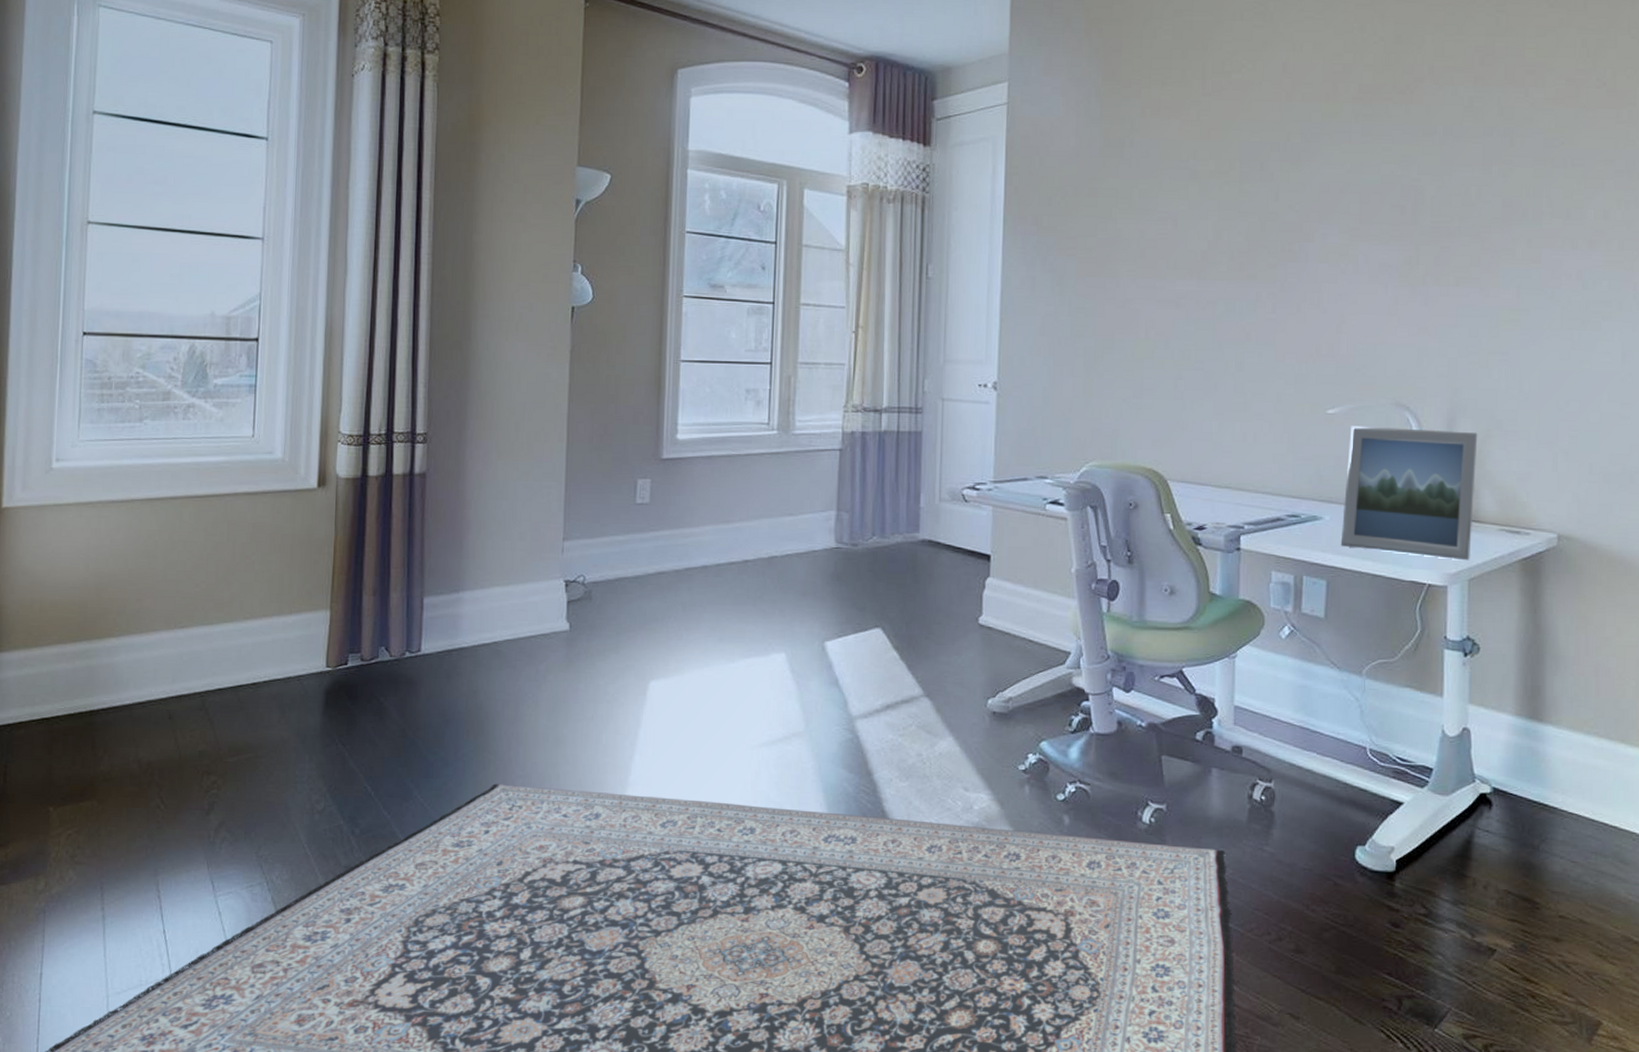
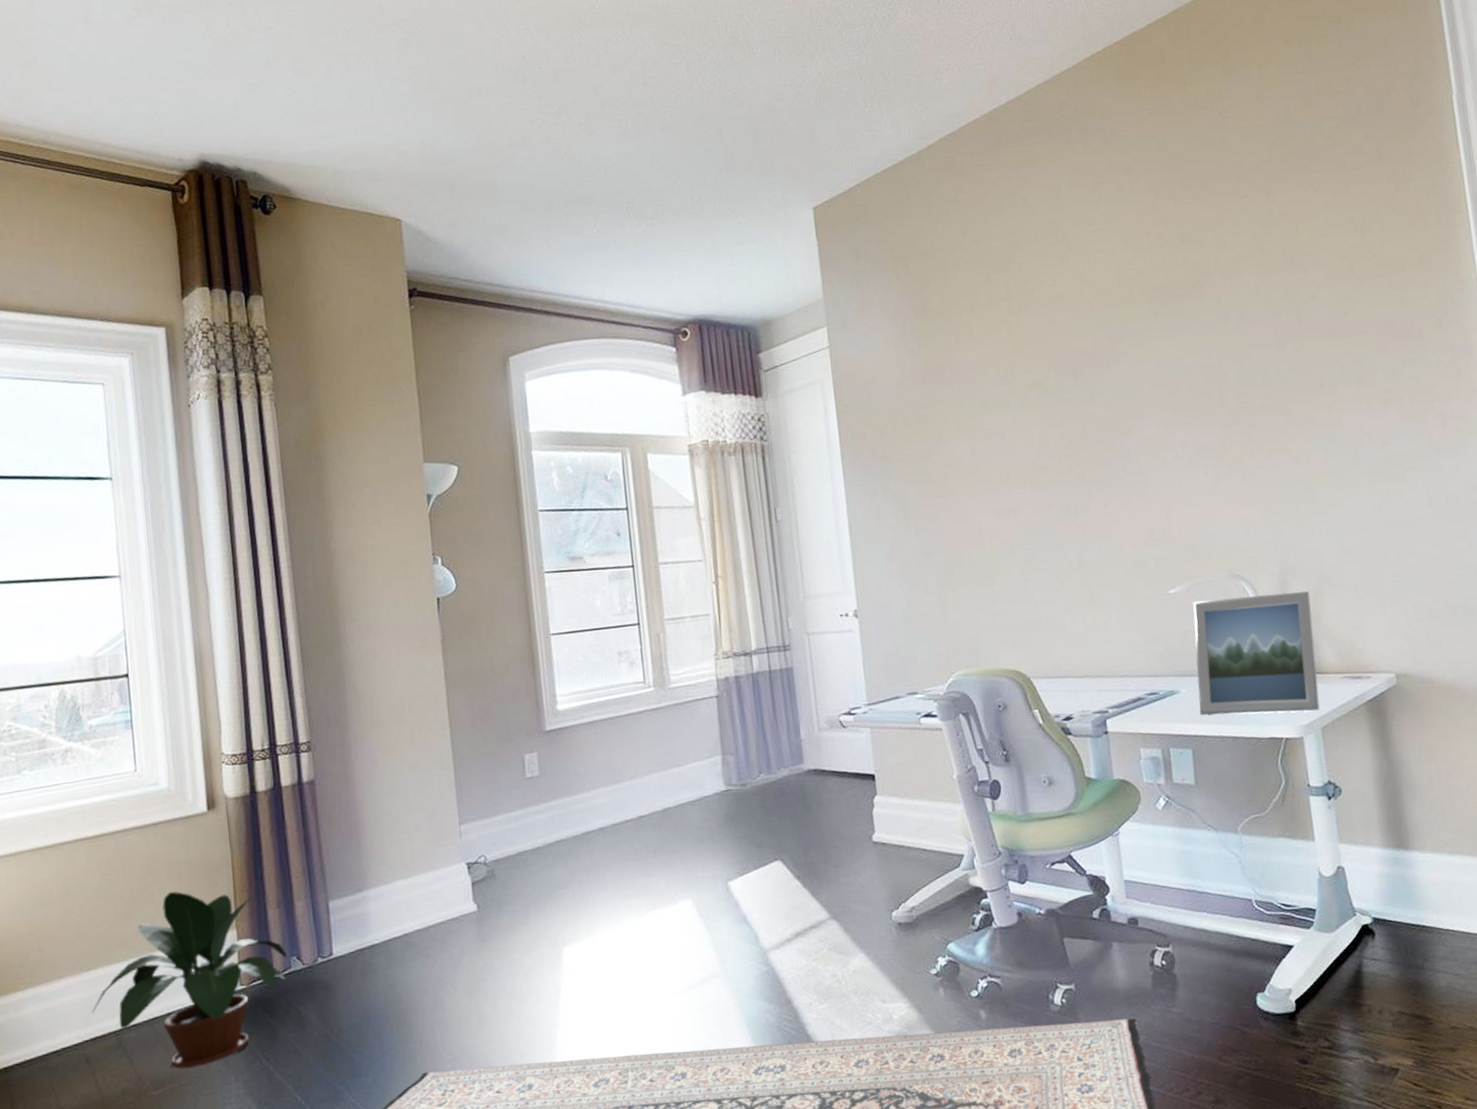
potted plant: none [180,562,377,741] -> present [91,890,288,1069]

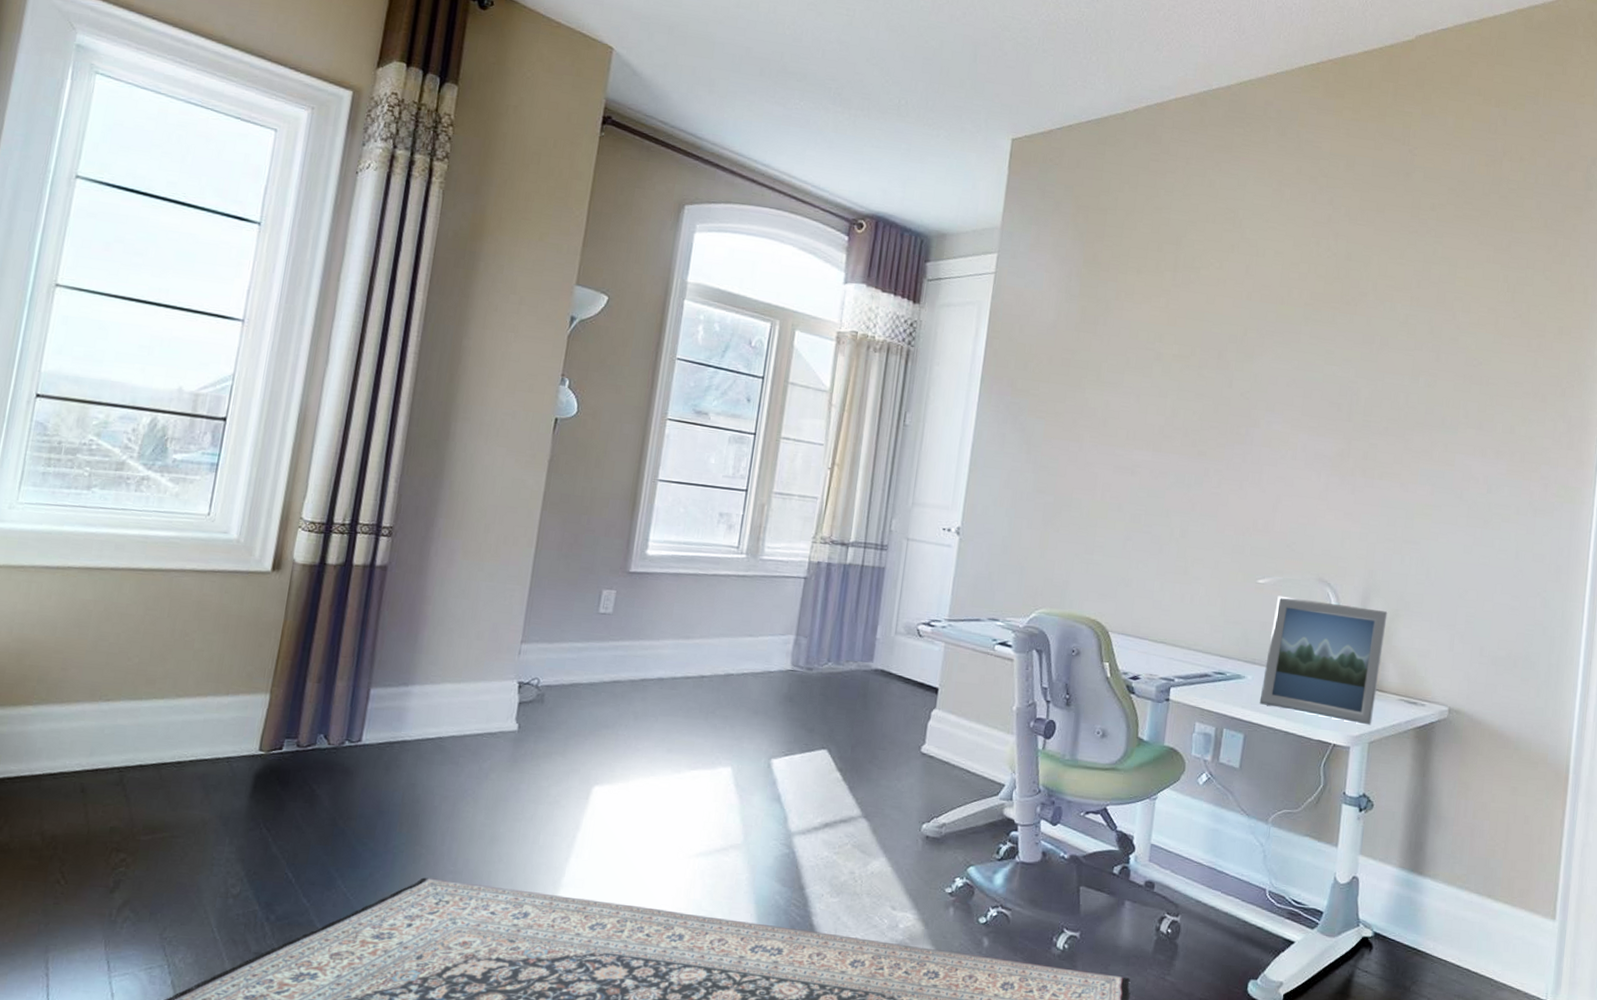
potted plant: present [91,890,288,1069] -> none [100,642,316,822]

